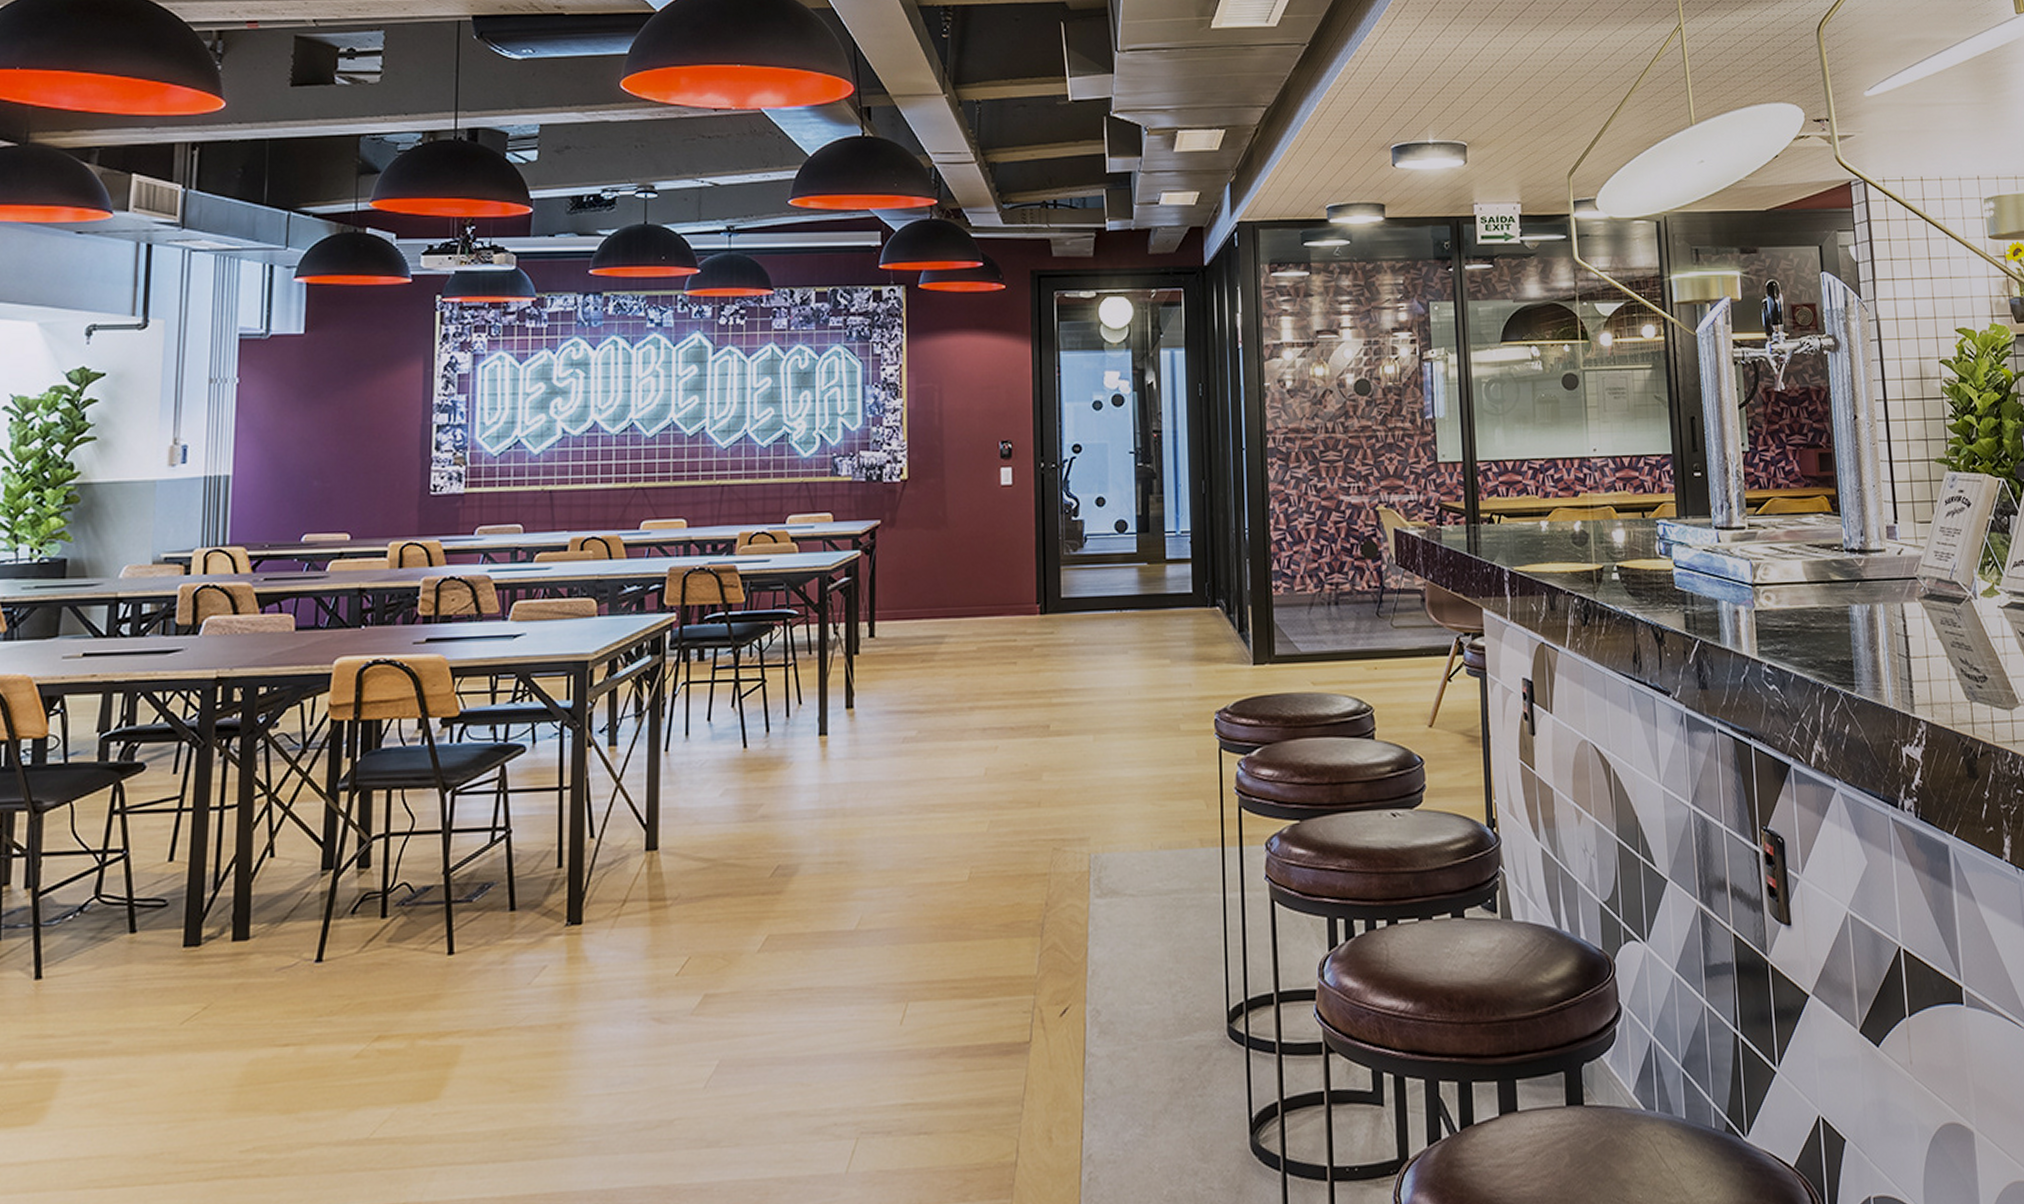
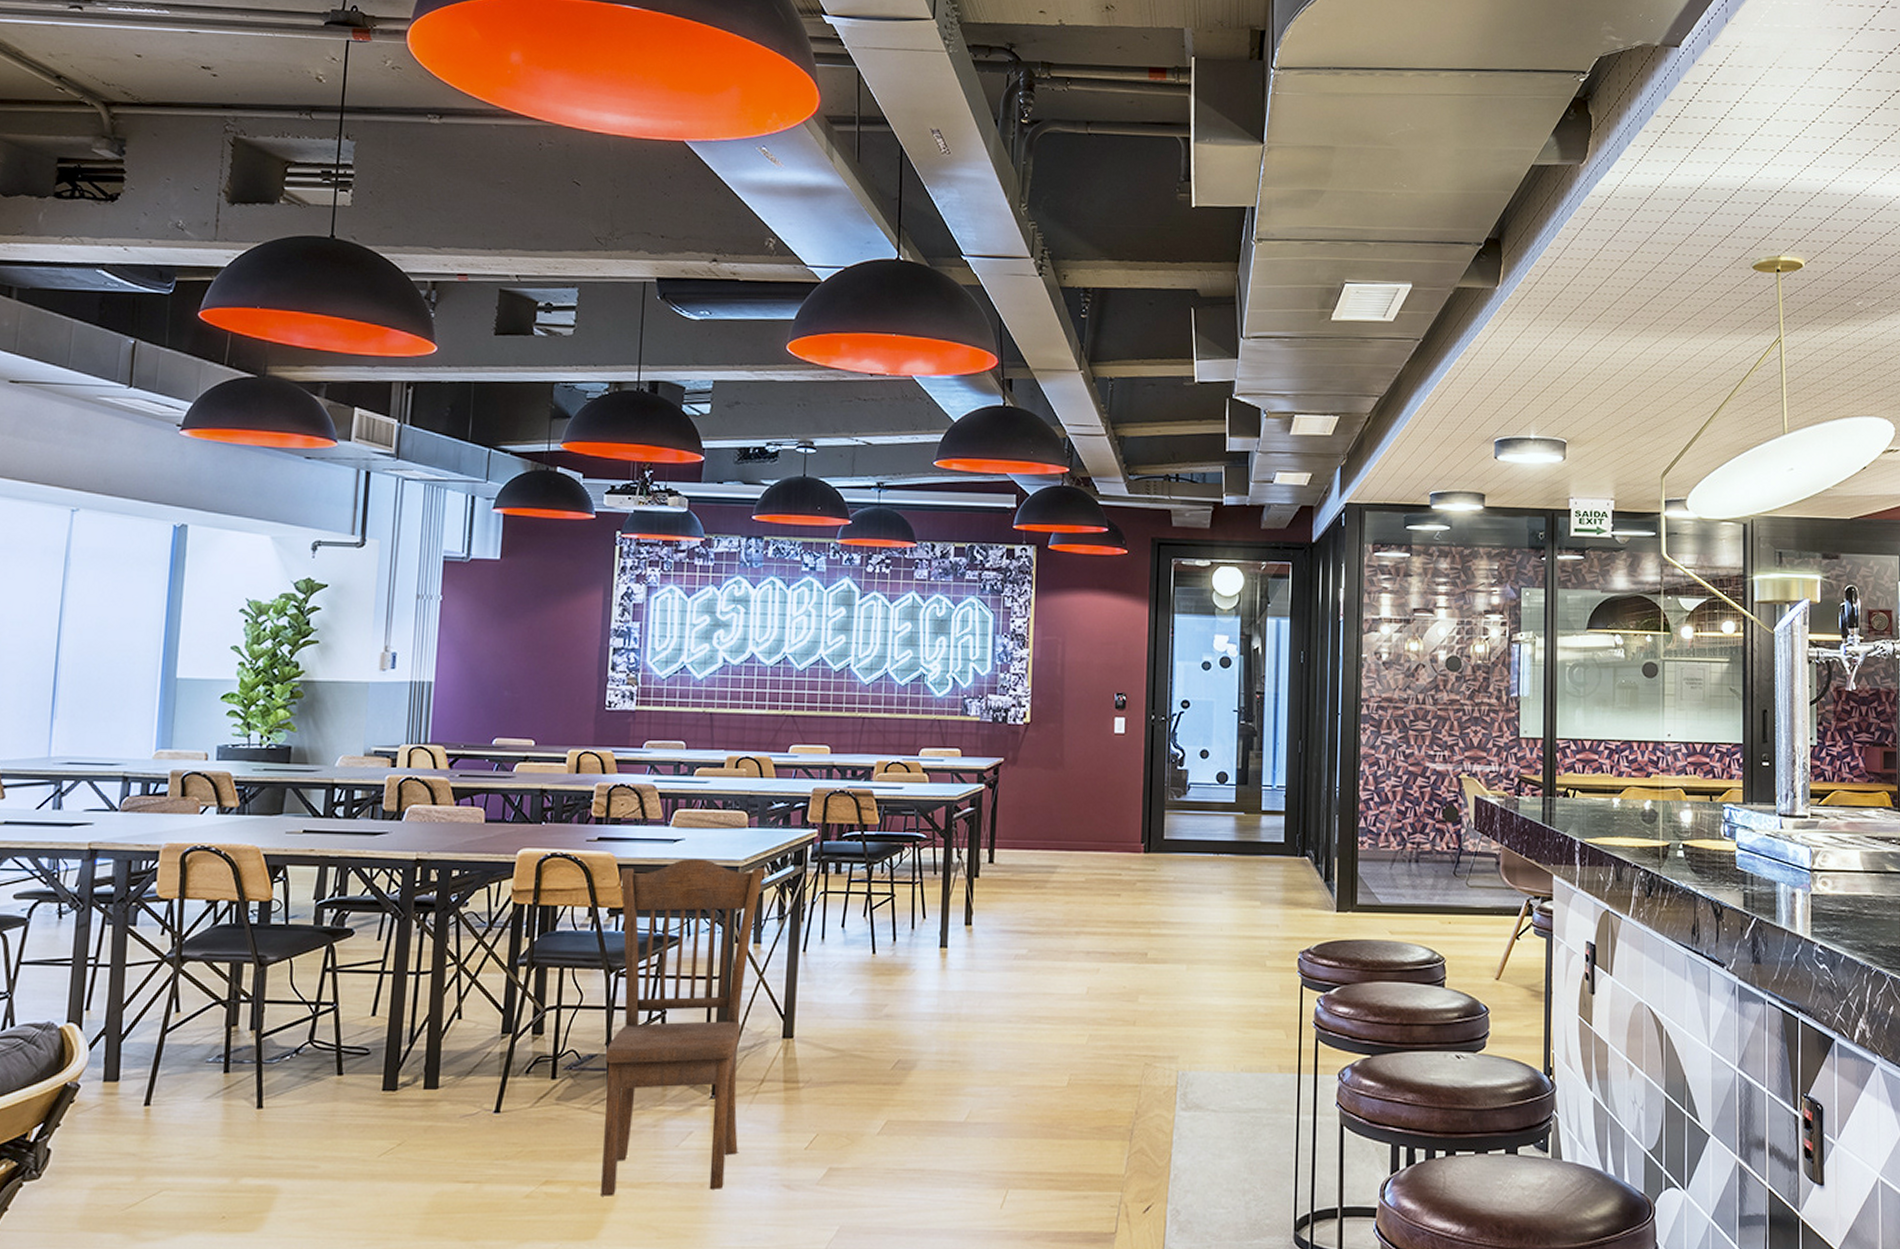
dining chair: none [442,654,619,1049] -> present [601,858,766,1196]

